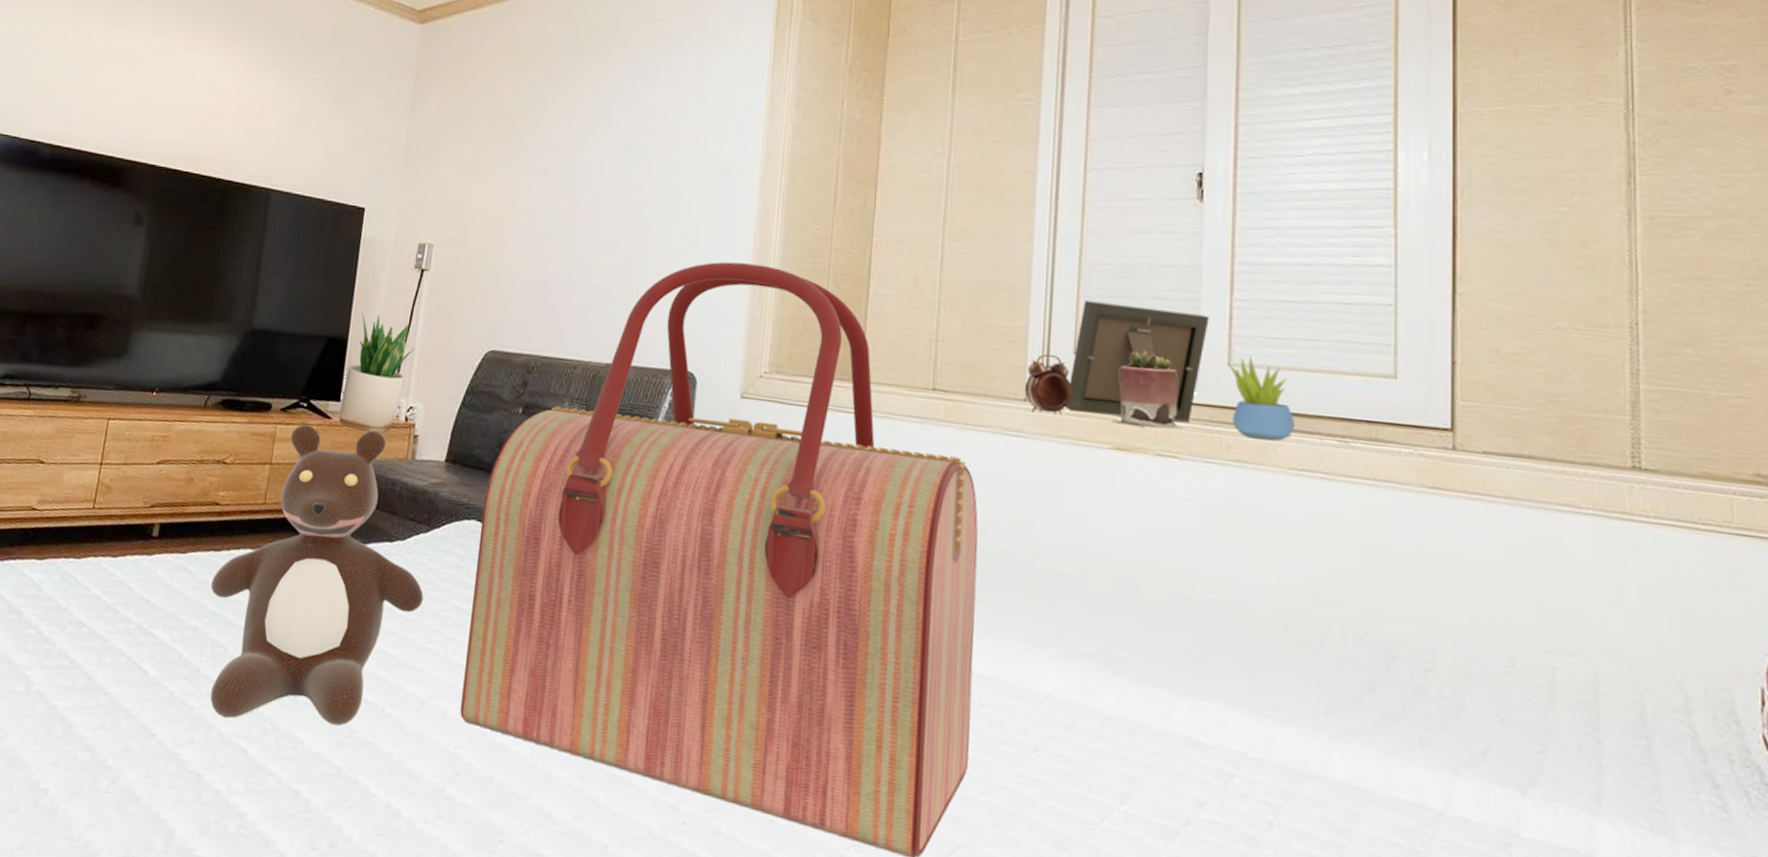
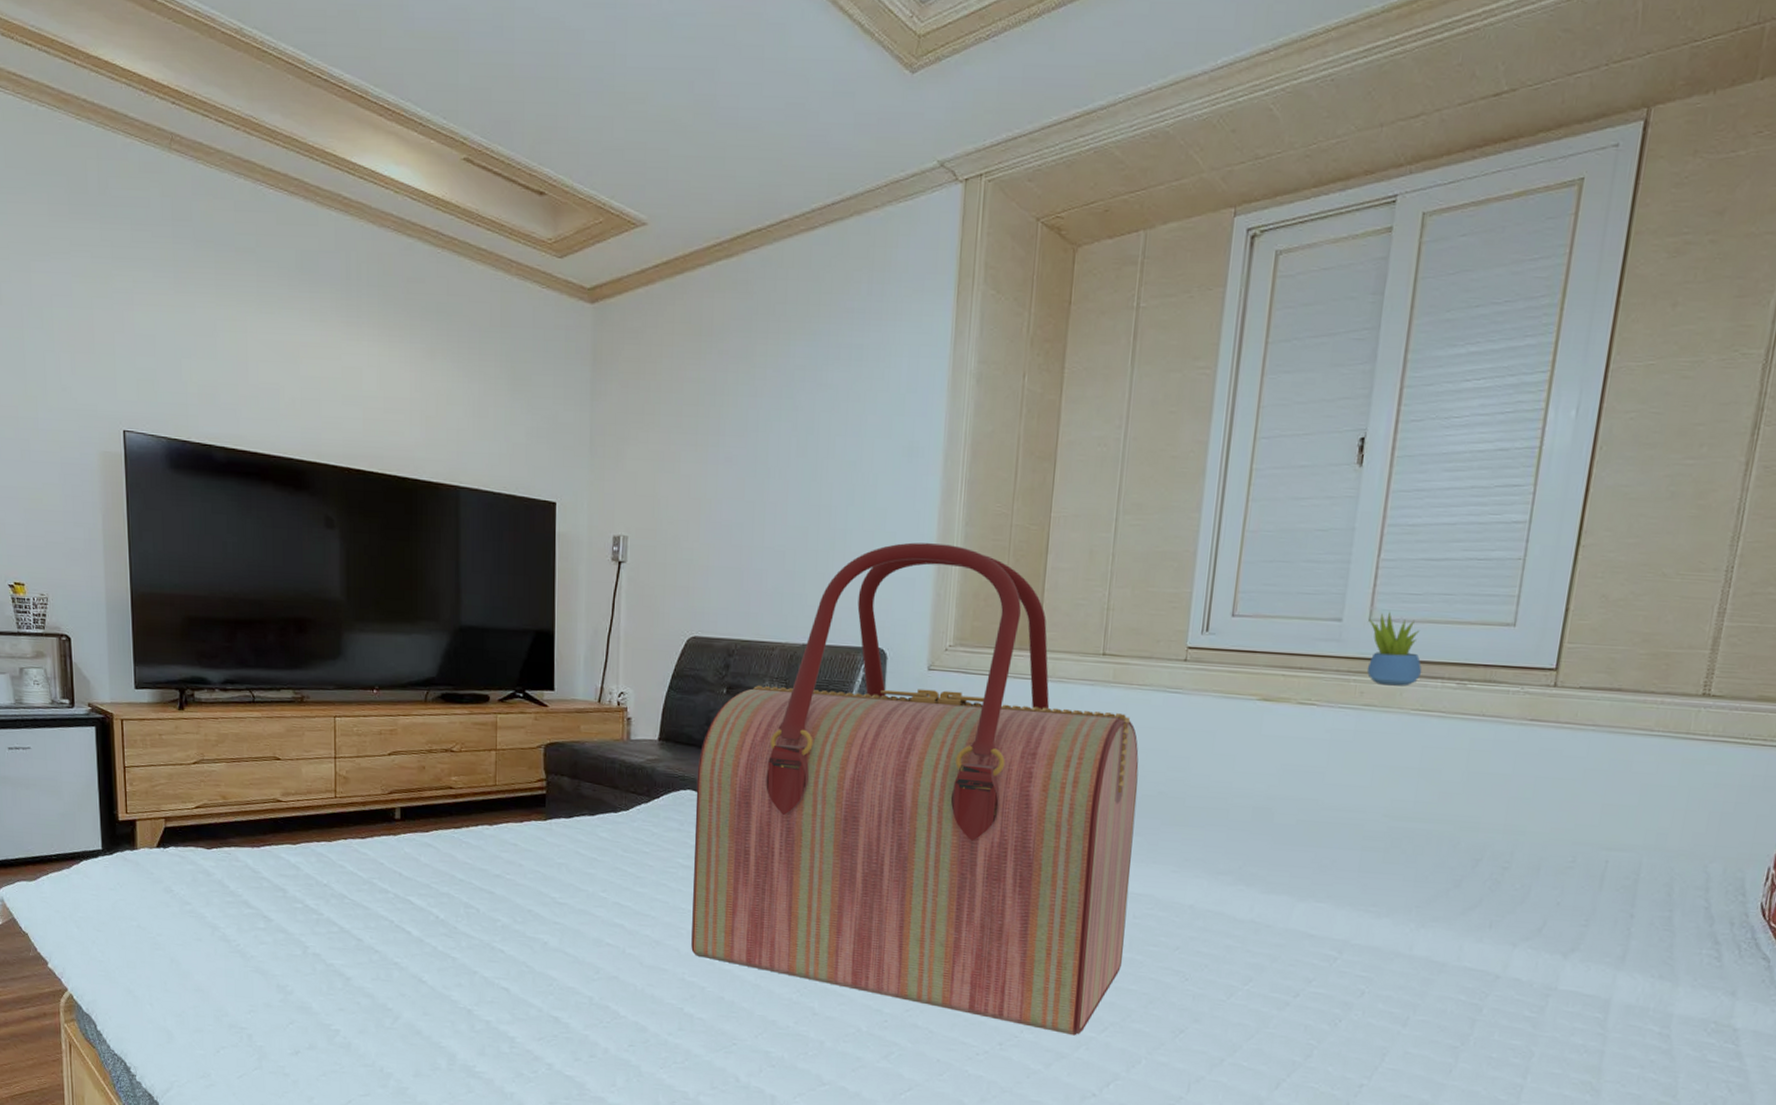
stuffed animal: present [210,424,424,726] -> none [456,713,650,965]
planter: present [339,312,414,433] -> none [555,606,619,718]
alarm clock: present [1024,353,1072,416] -> none [1185,617,1229,673]
picture frame: present [1065,300,1209,423] -> none [1221,566,1357,674]
succulent planter: present [1112,351,1184,430] -> none [1261,611,1325,681]

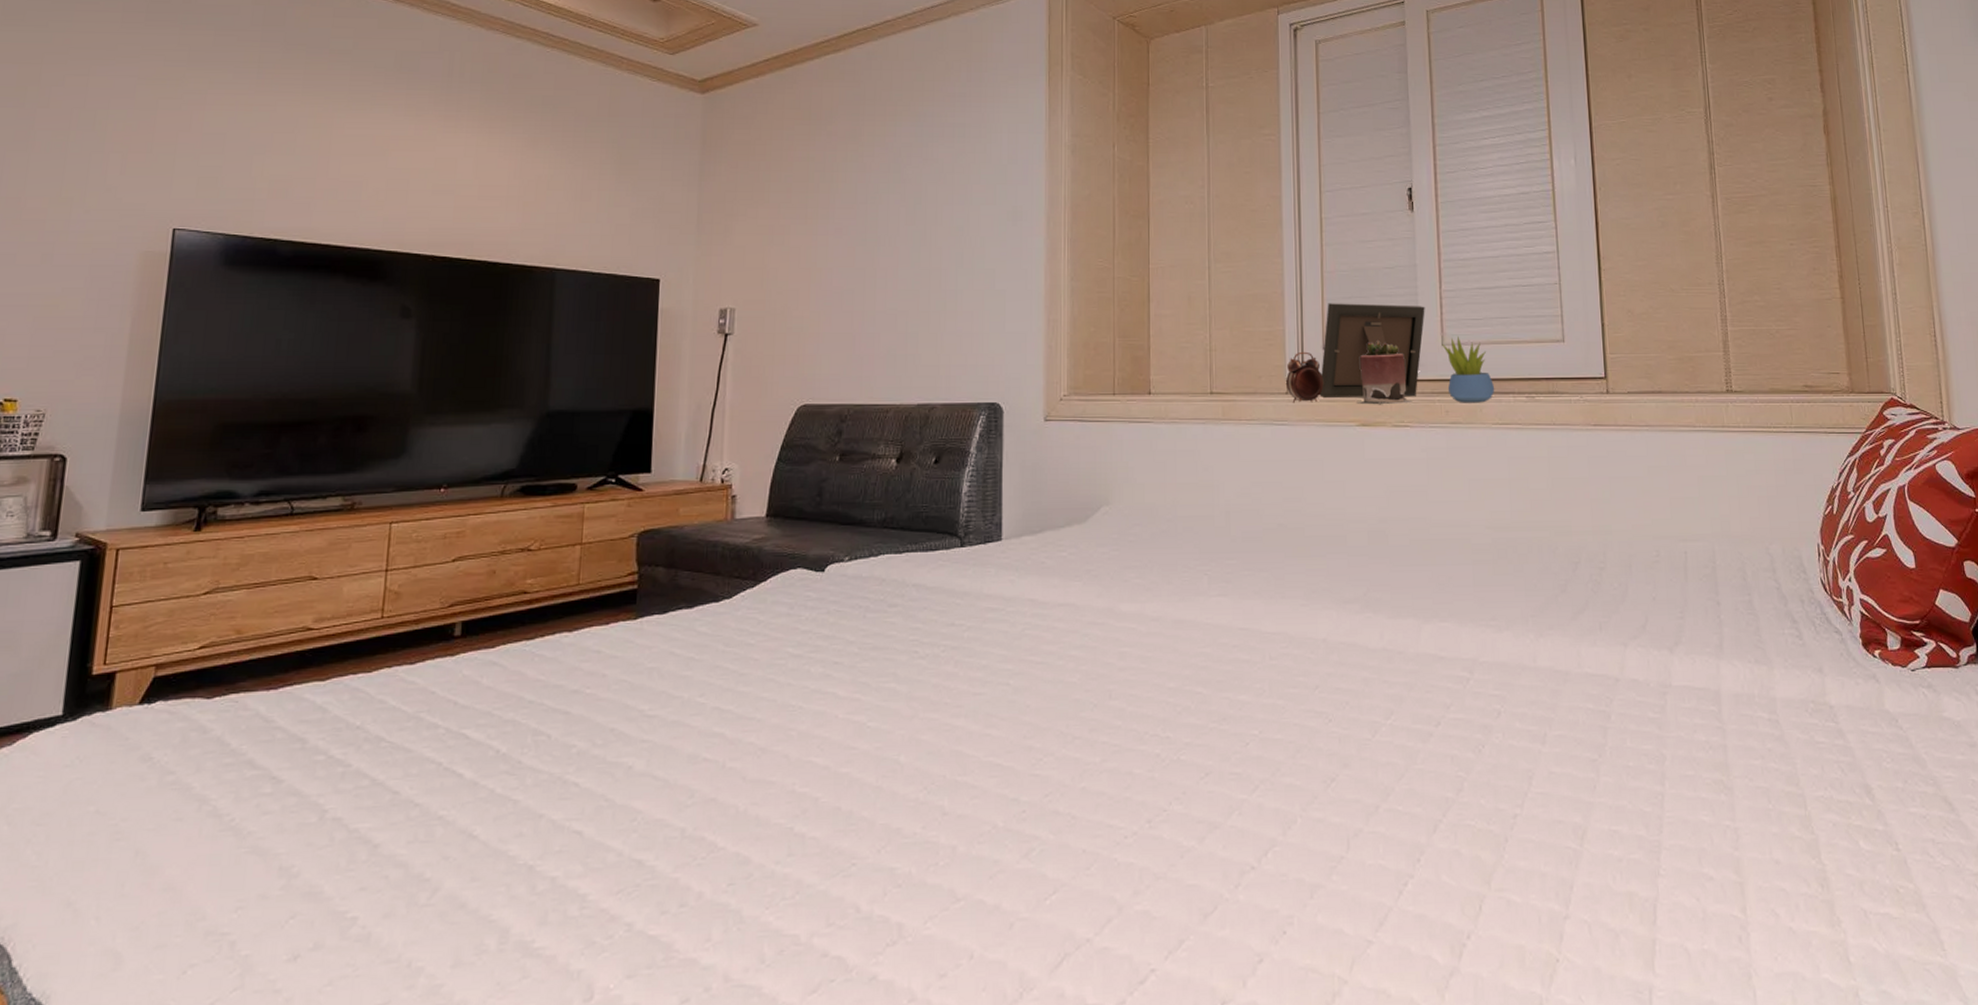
handbag: present [691,542,1139,1036] -> none [802,299,1265,801]
alarm clock: none [1185,617,1229,673] -> present [1285,351,1324,403]
picture frame: none [1221,566,1357,674] -> present [1319,303,1425,397]
succulent planter: none [1261,611,1325,681] -> present [1356,341,1413,405]

